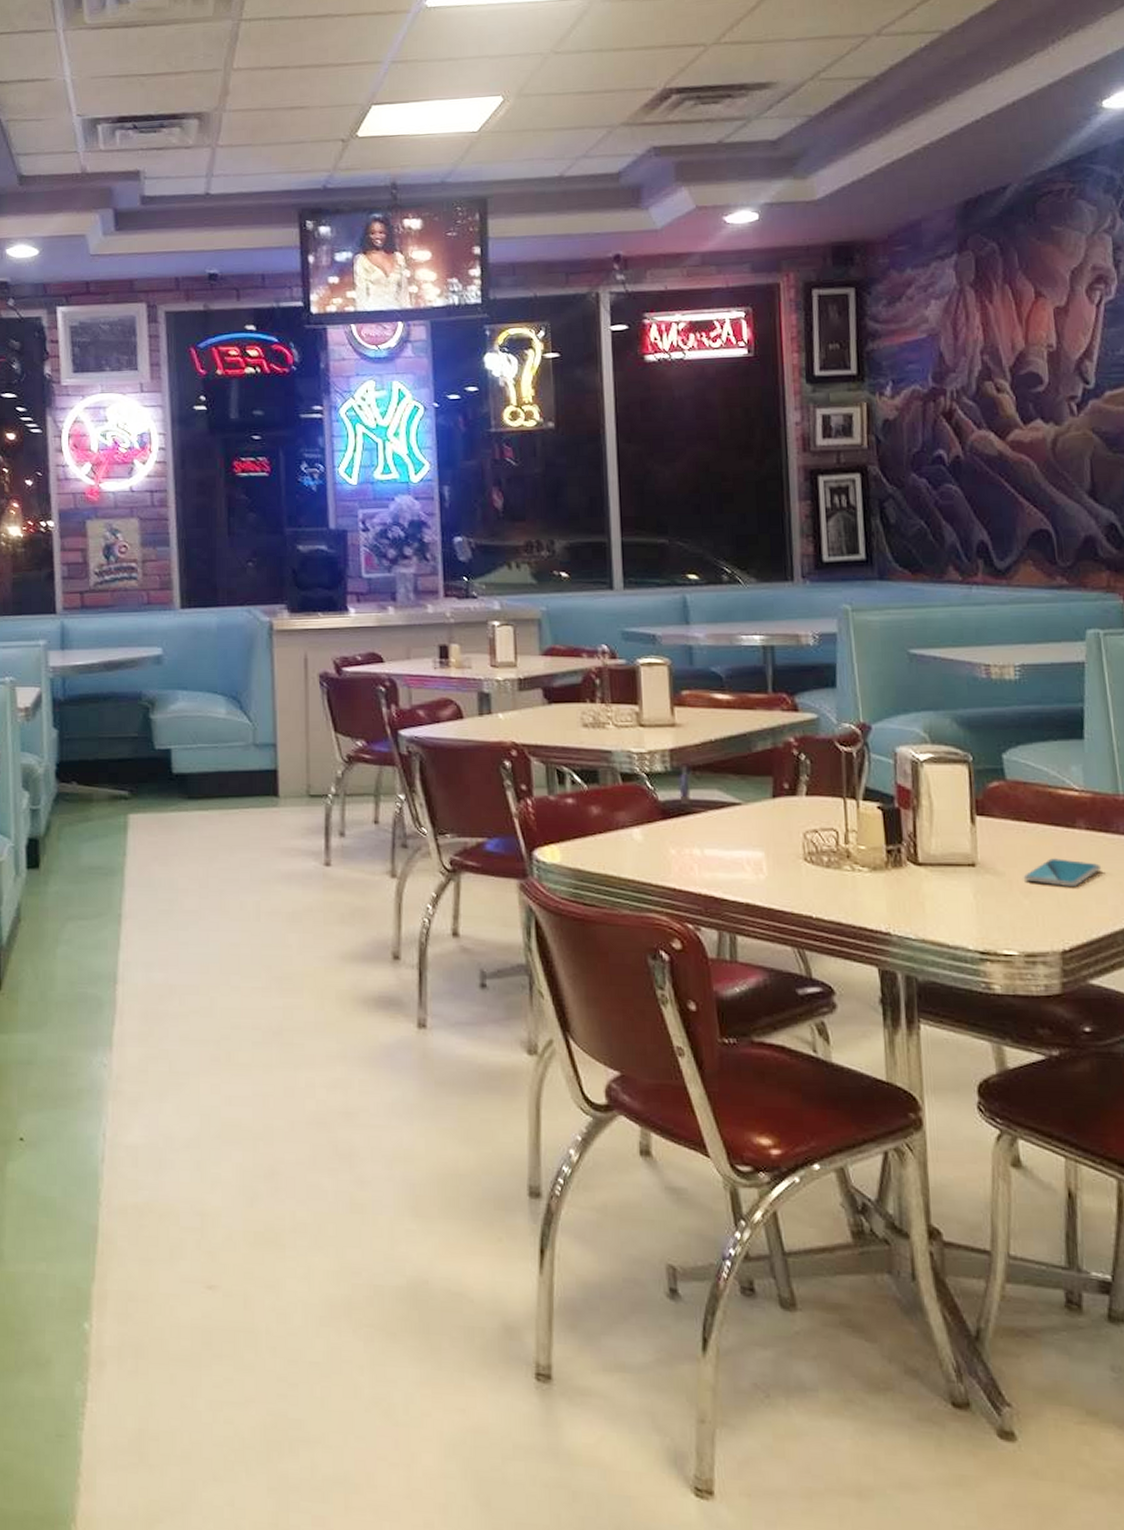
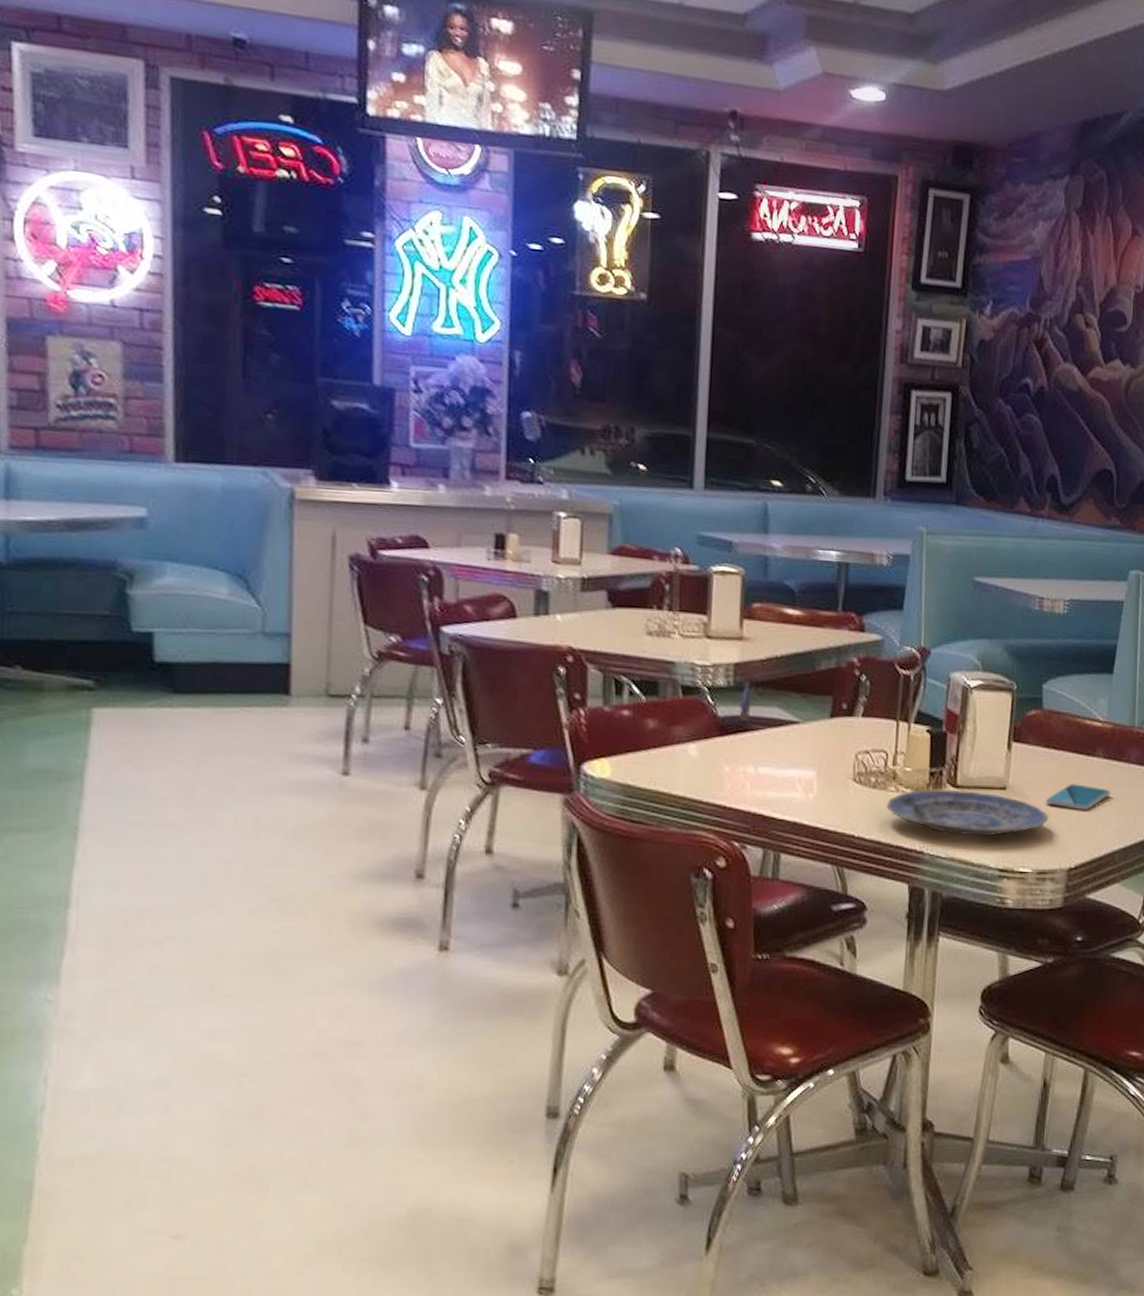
plate: none [843,866,1031,917] -> present [886,788,1049,837]

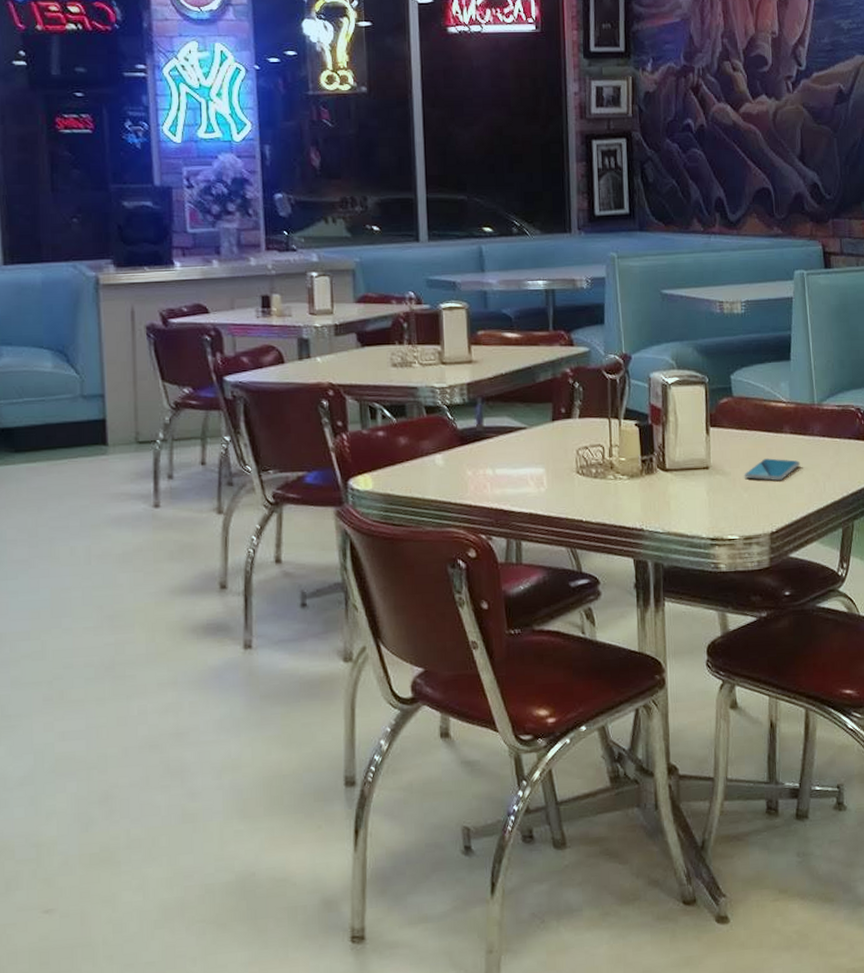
plate: present [886,788,1049,837] -> none [607,473,749,512]

